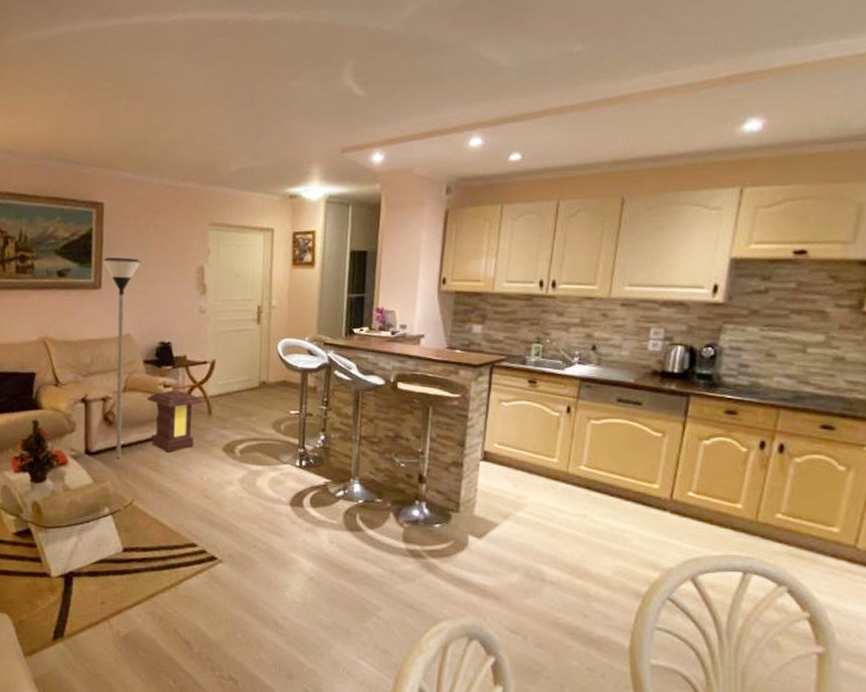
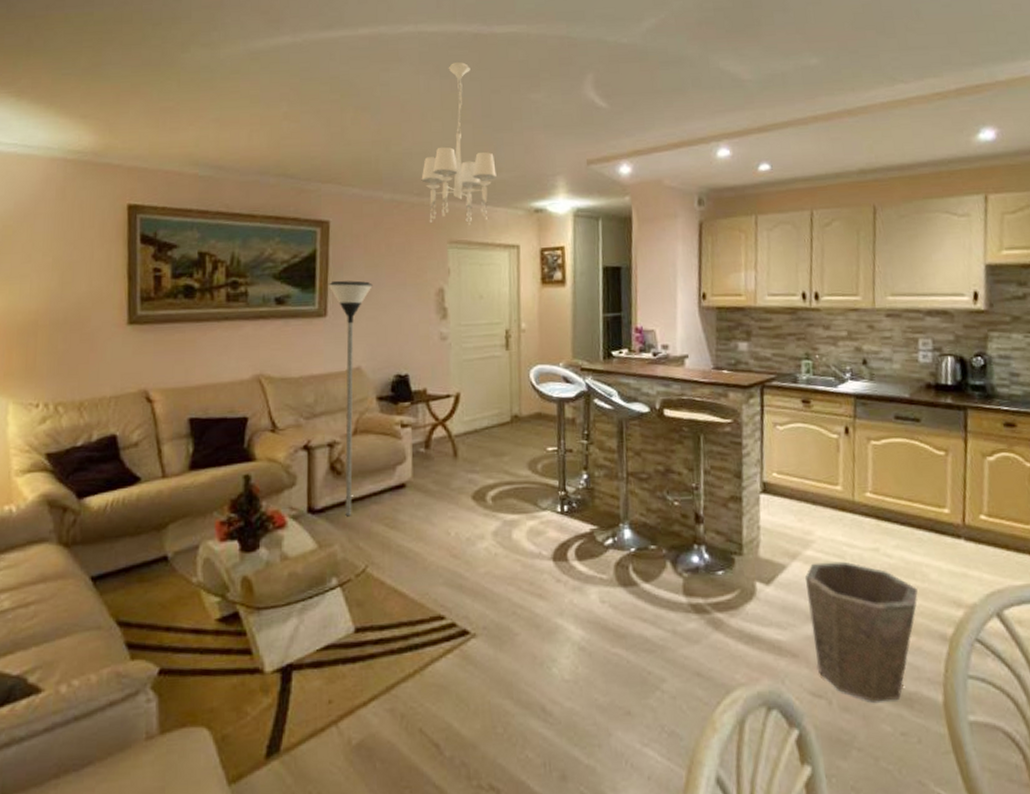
lantern: present [146,390,202,452] -> none [381,429,446,505]
chandelier: none [186,50,255,209] -> present [421,61,497,225]
waste bin: none [514,523,618,642] -> present [805,561,918,702]

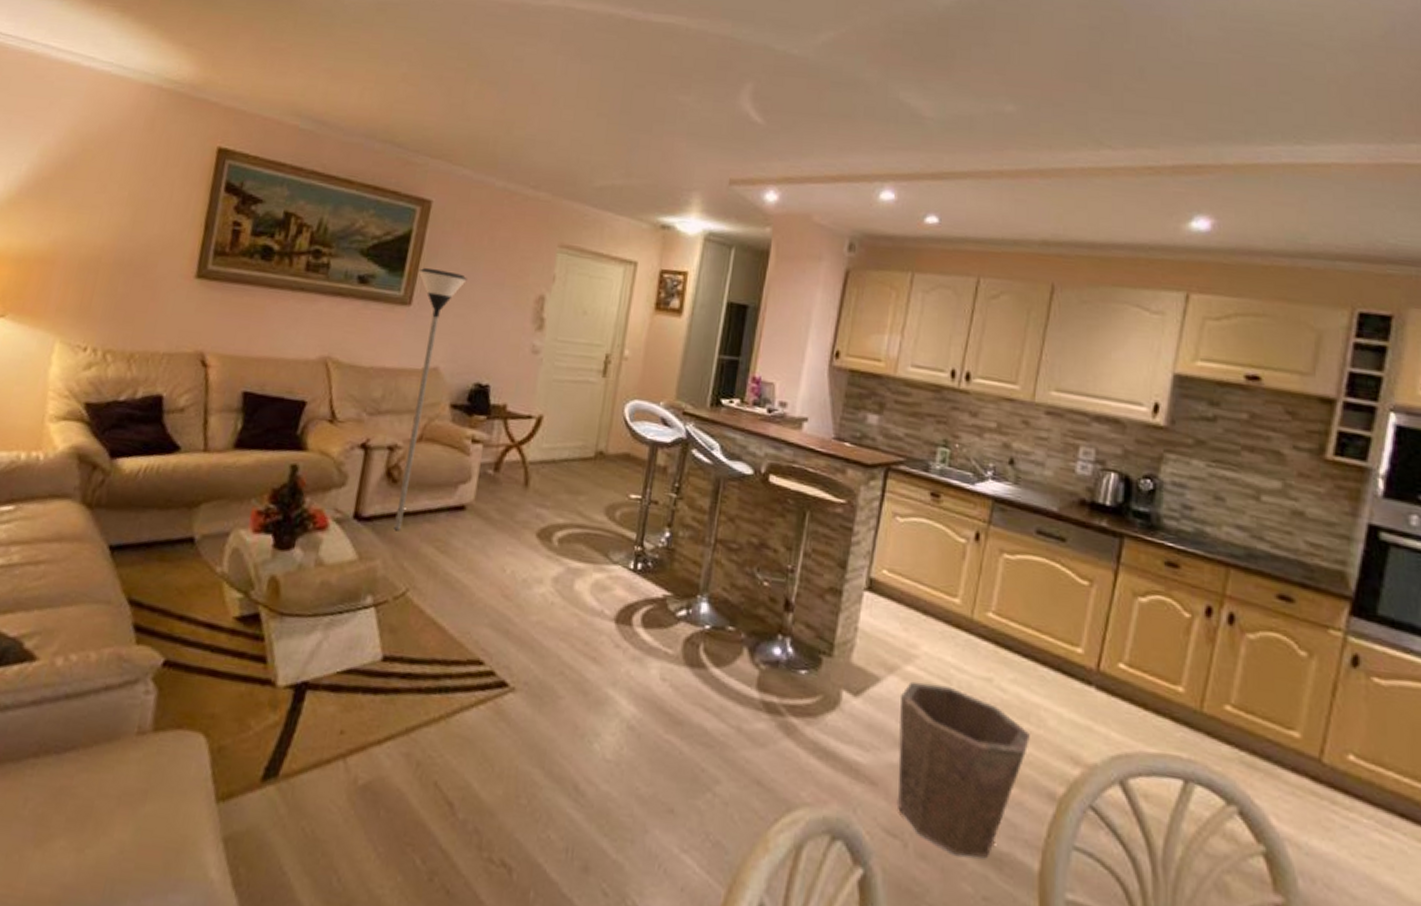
chandelier: present [421,61,497,225] -> none [540,46,626,231]

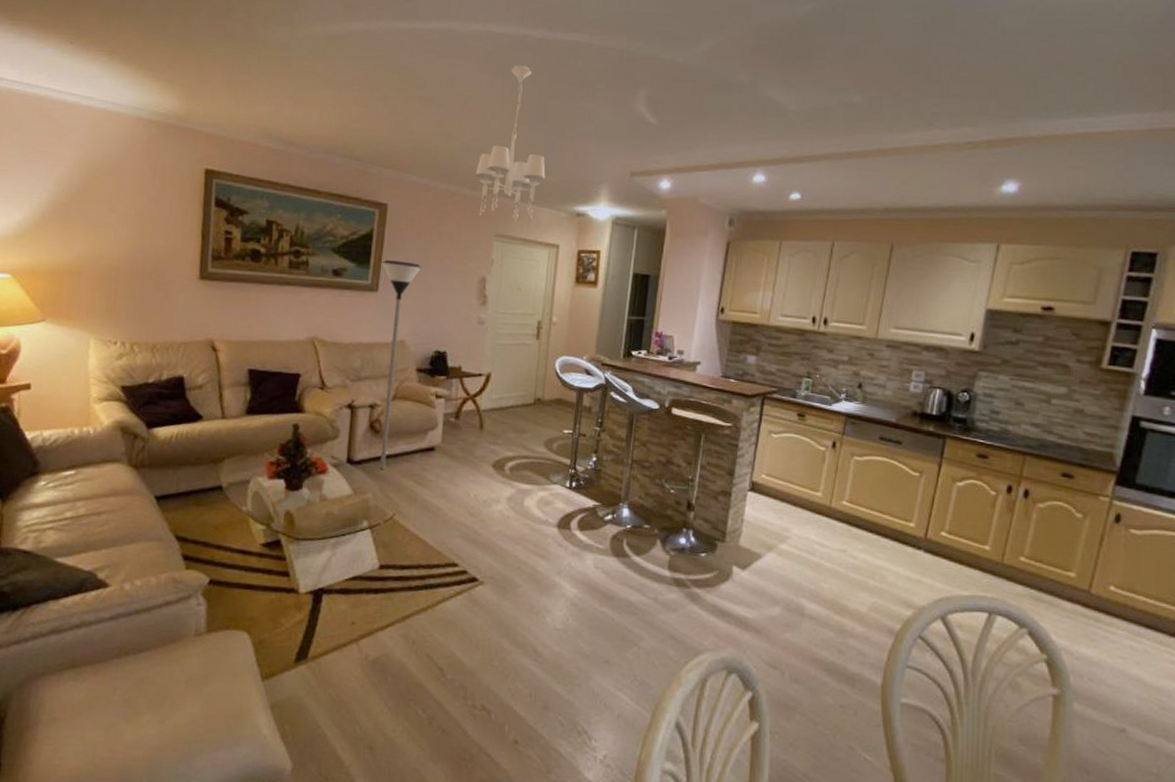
chandelier: none [540,46,626,231] -> present [475,64,546,222]
waste bin: present [897,681,1030,858] -> none [776,556,874,679]

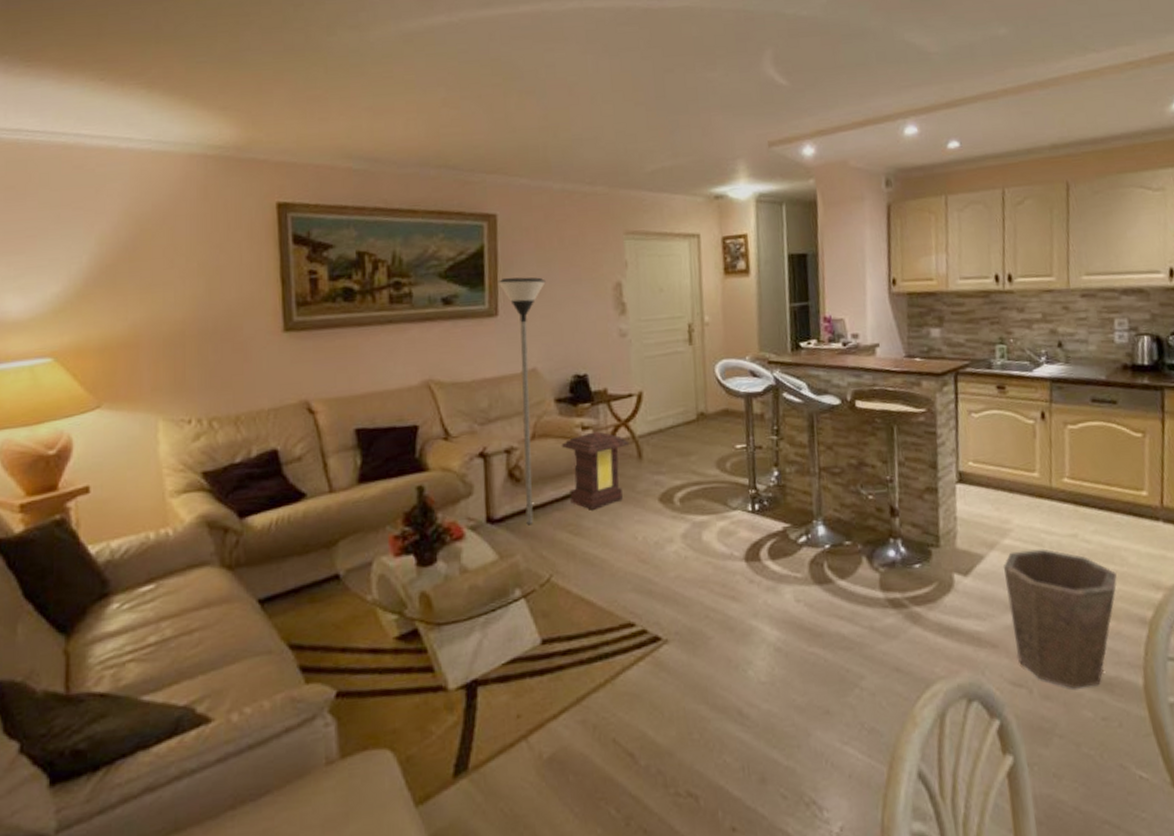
lantern: none [416,401,474,466] -> present [561,431,630,510]
chandelier: present [475,64,546,222] -> none [593,39,673,215]
waste bin: none [776,556,874,679] -> present [1004,549,1117,689]

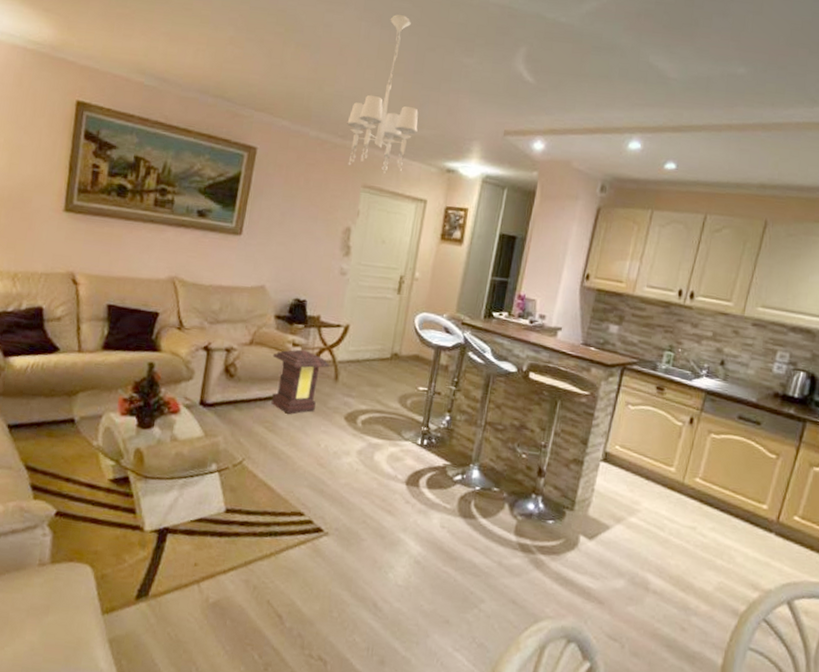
floor lamp: present [498,277,546,525] -> none [232,203,287,415]
chandelier: none [593,39,673,215] -> present [347,14,419,174]
waste bin: present [1004,549,1117,689] -> none [618,529,722,655]

